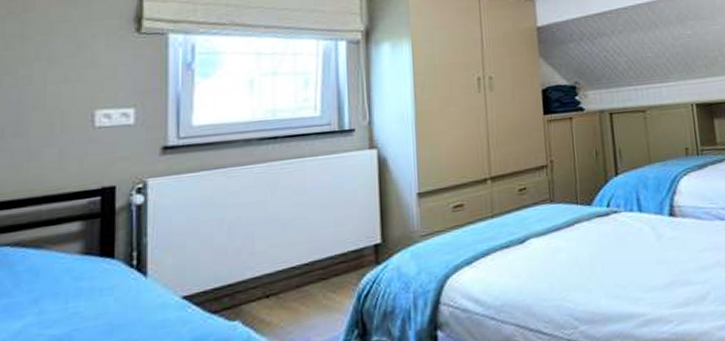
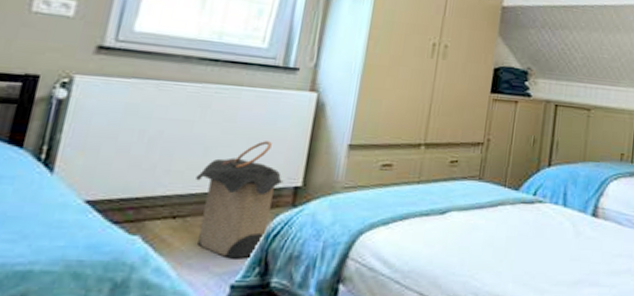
laundry hamper: none [280,205,363,326] -> present [196,141,284,259]

